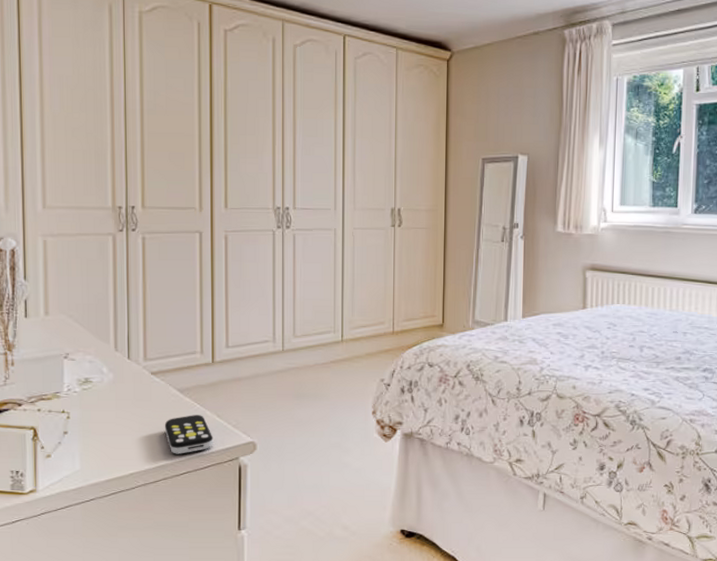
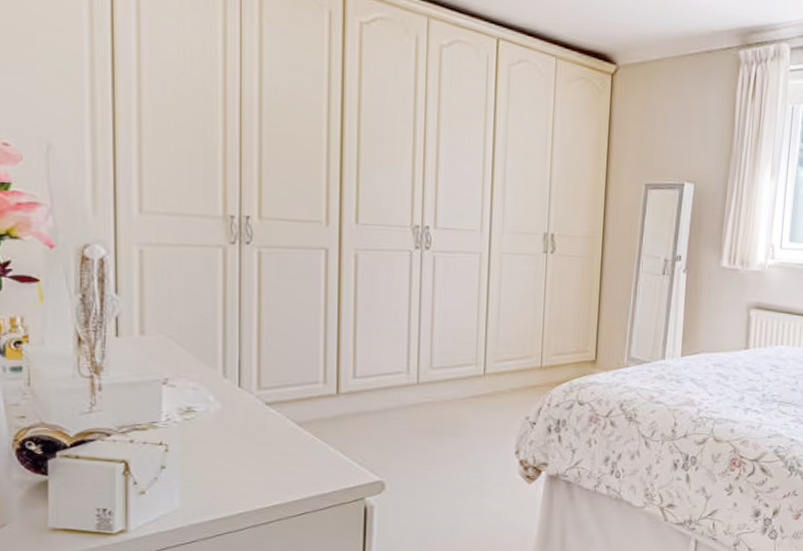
remote control: present [164,415,213,454] -> none [279,450,336,493]

